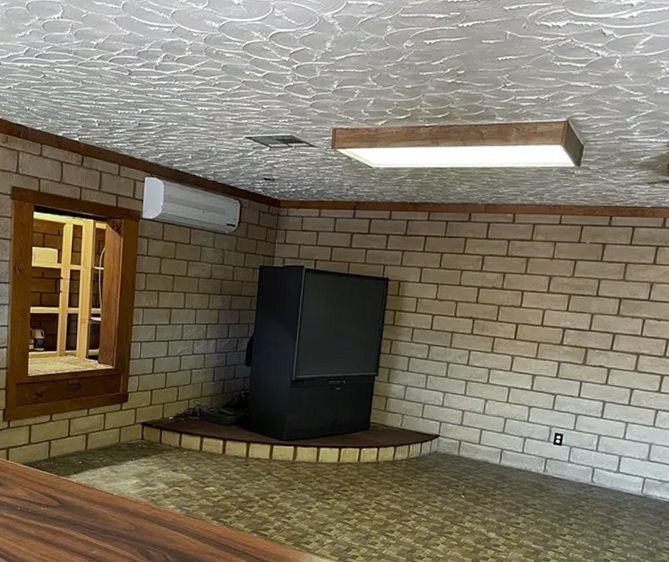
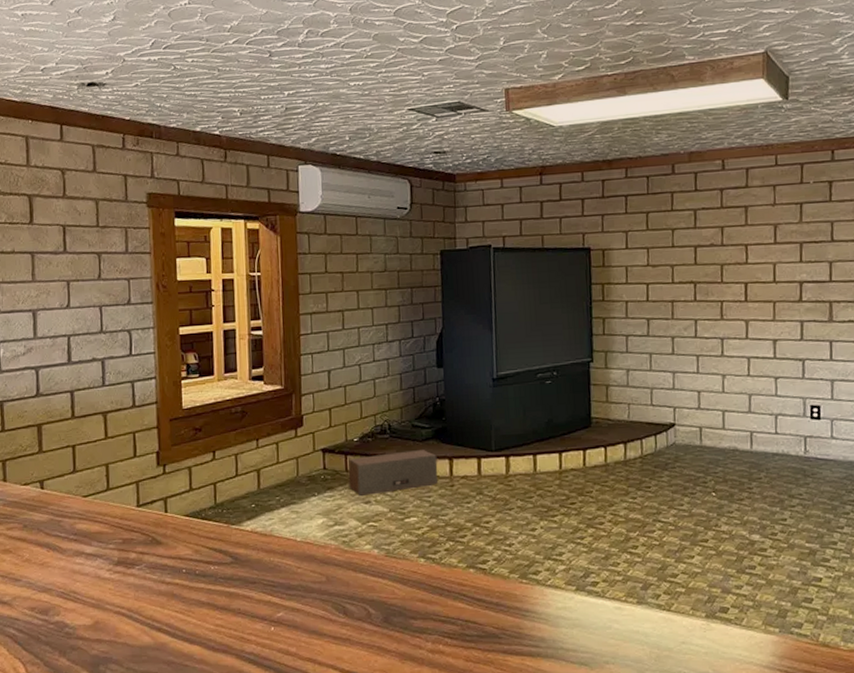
speaker: none [161,432,237,465] -> present [348,450,438,496]

